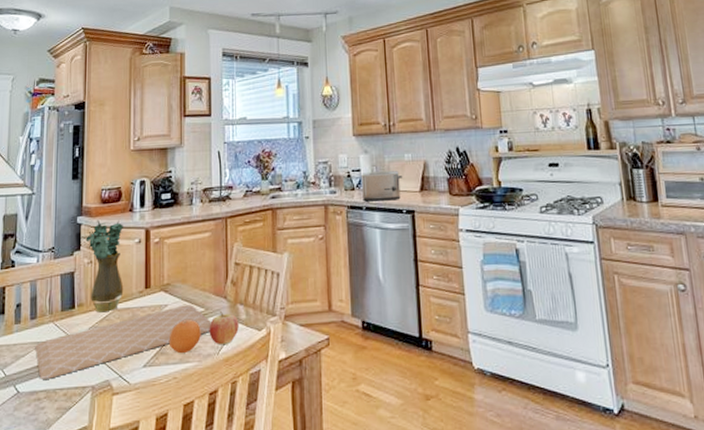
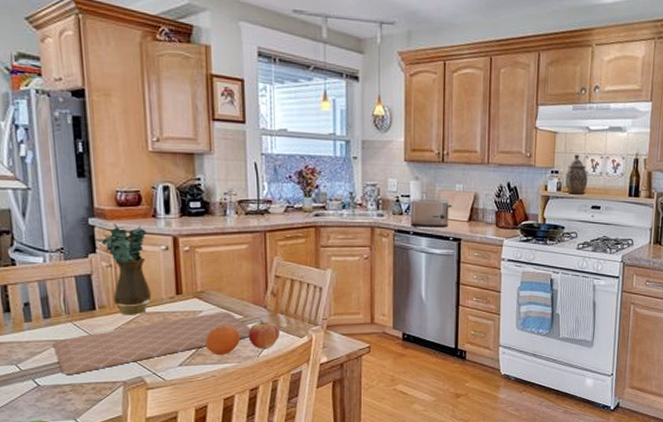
decorative jar: none [515,111,541,153] -> present [565,154,588,195]

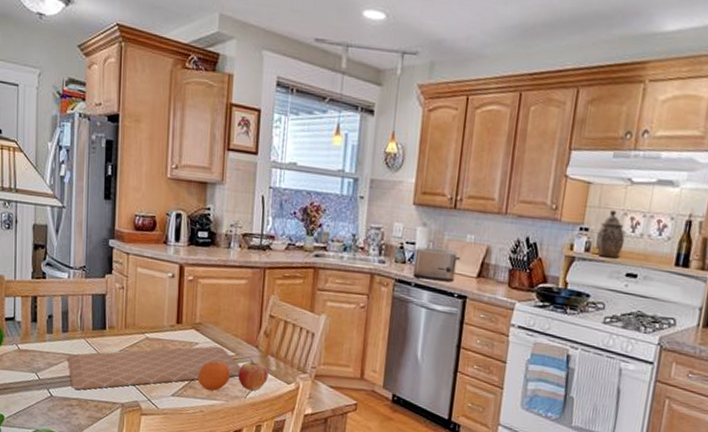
vase: present [101,223,152,315] -> none [117,246,157,339]

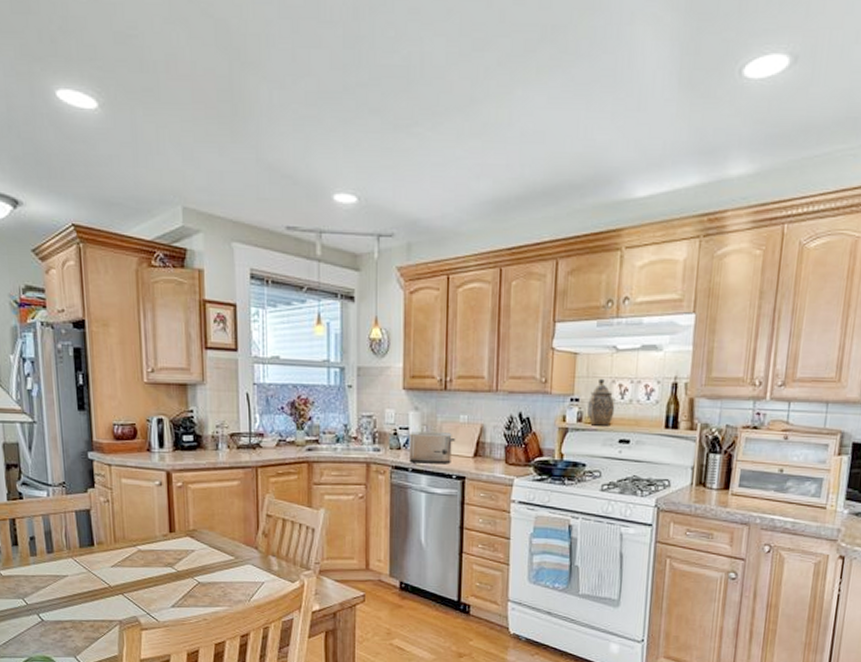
placemat: present [67,346,241,390] -> none [55,552,242,611]
fruit: present [197,360,230,392] -> none [197,566,231,598]
fruit: present [238,359,268,391] -> none [239,561,271,593]

